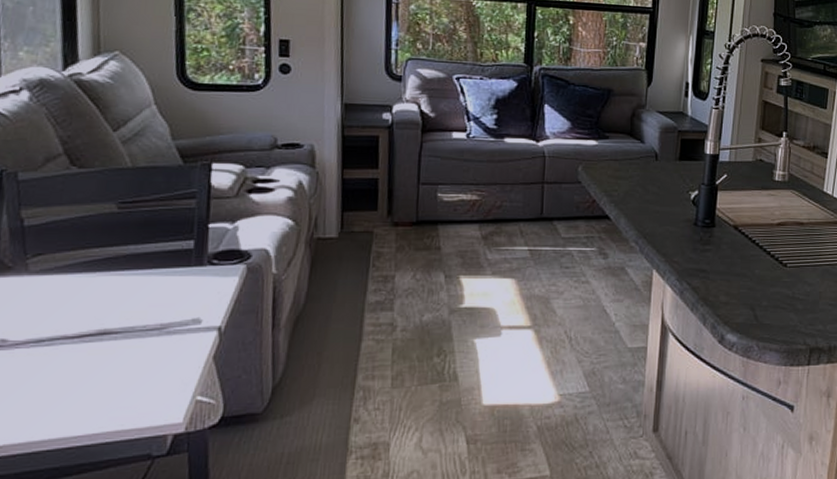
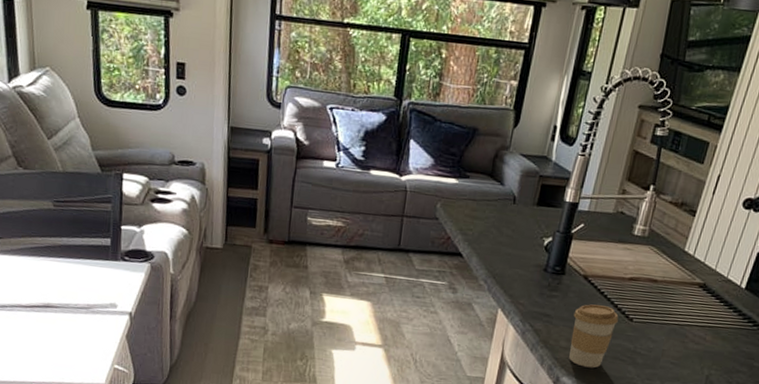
coffee cup: none [729,254,773,321] -> present [569,304,619,368]

